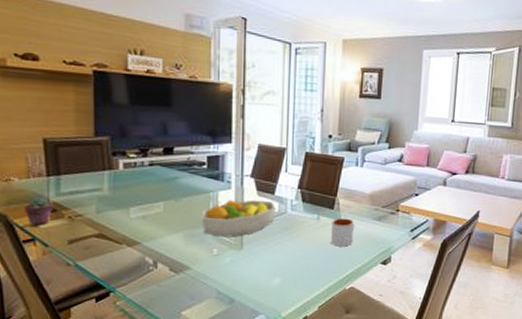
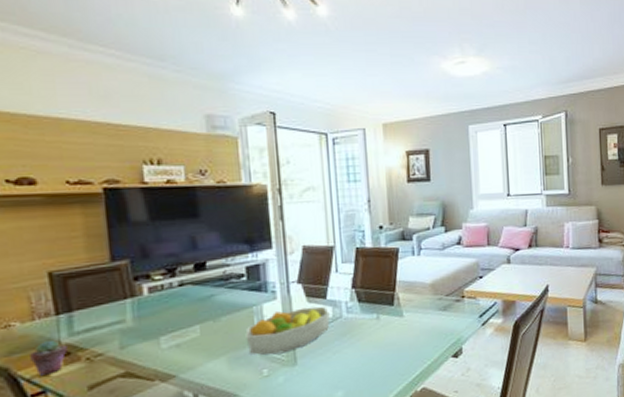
mug: present [331,218,355,247] -> none [393,313,419,346]

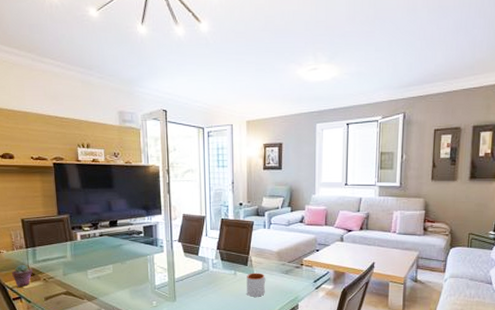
fruit bowl: present [245,306,330,355] -> none [142,260,200,292]
mug: none [393,313,419,346] -> present [247,273,266,297]

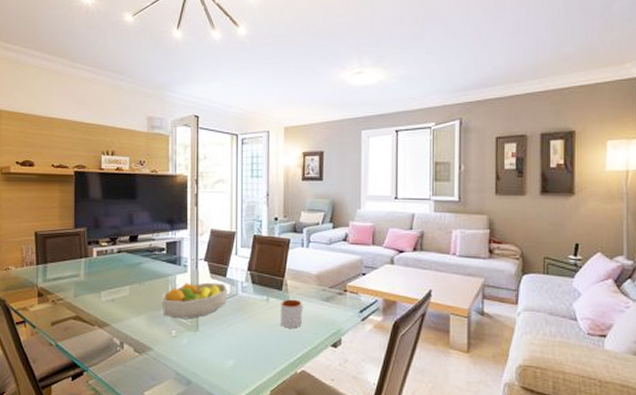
potted succulent: present [12,265,33,287] -> none [18,284,41,309]
fruit bowl: none [142,260,200,292] -> present [161,282,228,319]

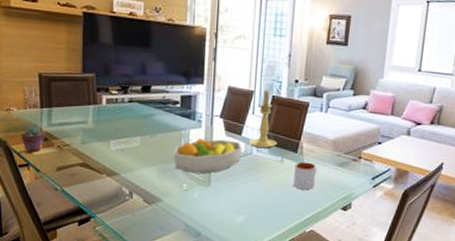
potted succulent: none [18,284,41,309] -> present [21,127,46,153]
candle holder: none [234,229,261,289] -> present [249,89,277,149]

